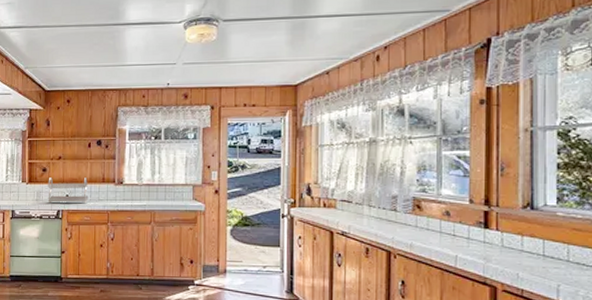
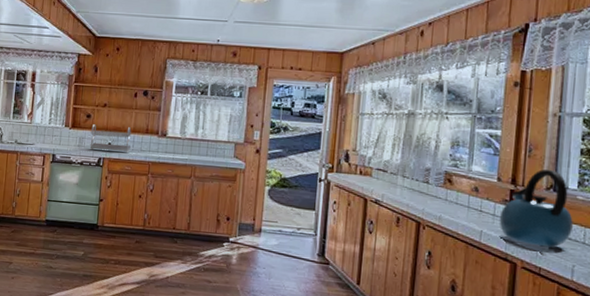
kettle: none [474,188,556,268] -> present [499,169,574,248]

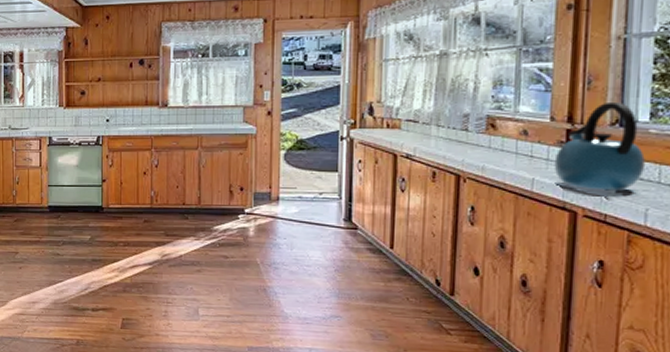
dish rack: present [89,124,132,154] -> none [87,100,131,129]

